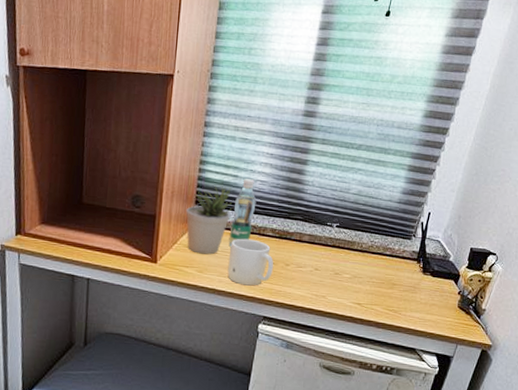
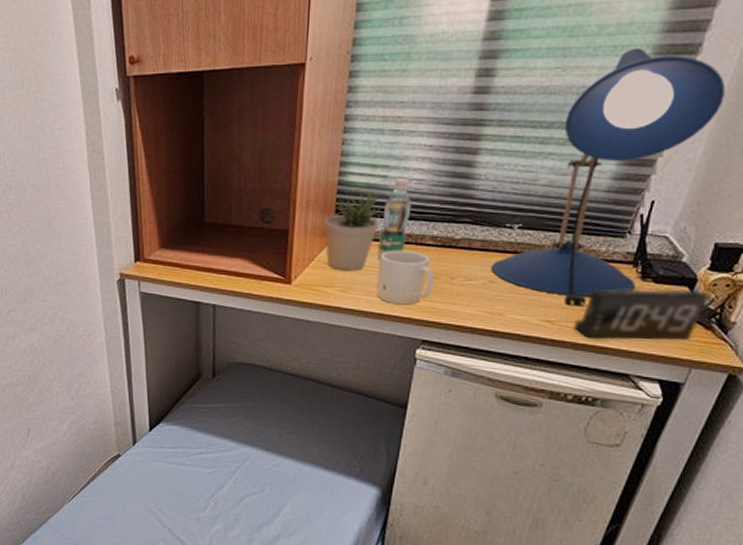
desk lamp: none [317,95,474,293] -> present [491,47,726,307]
alarm clock: none [376,279,468,322] -> present [573,289,709,340]

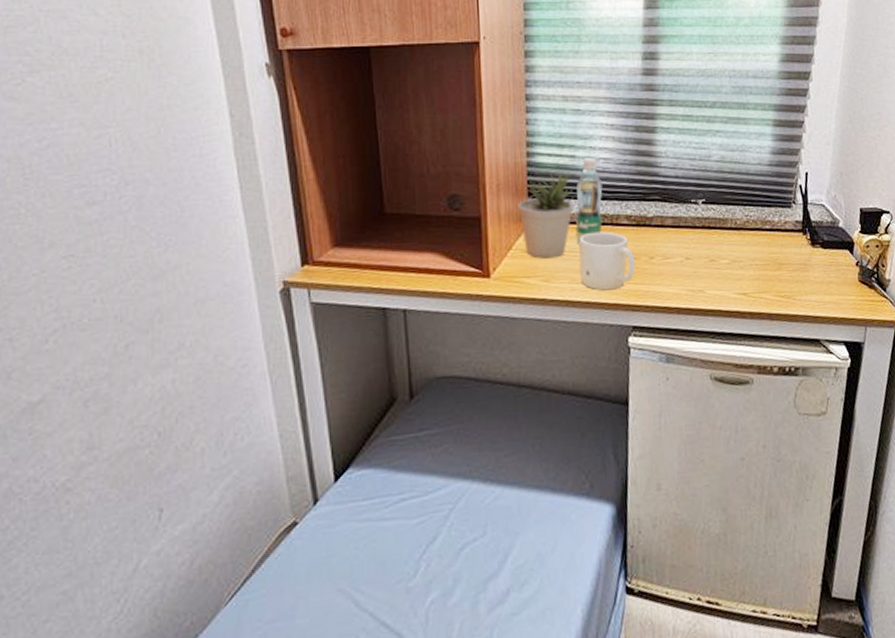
desk lamp: present [491,47,726,307] -> none [685,38,841,277]
alarm clock: present [573,289,709,340] -> none [765,253,866,307]

